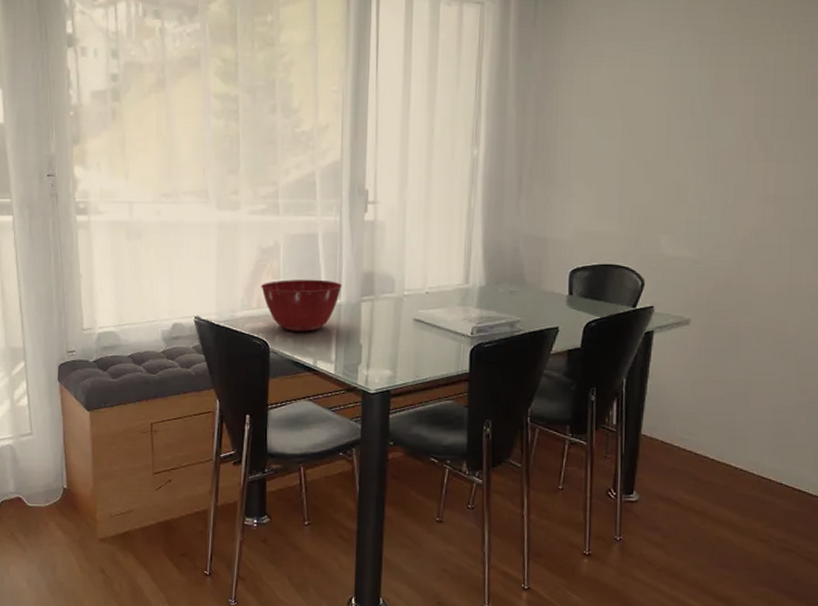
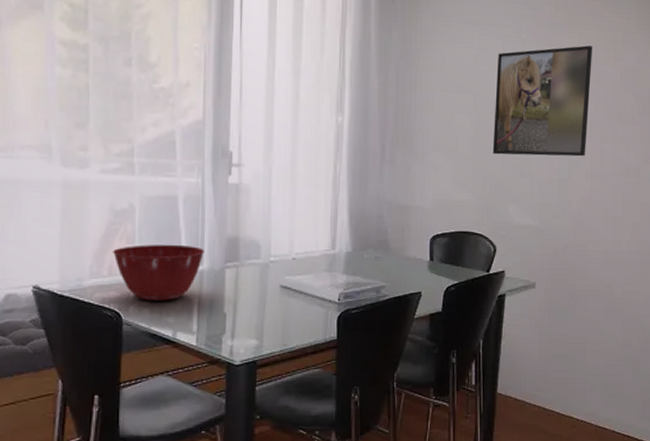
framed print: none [643,52,772,181] -> present [492,45,593,157]

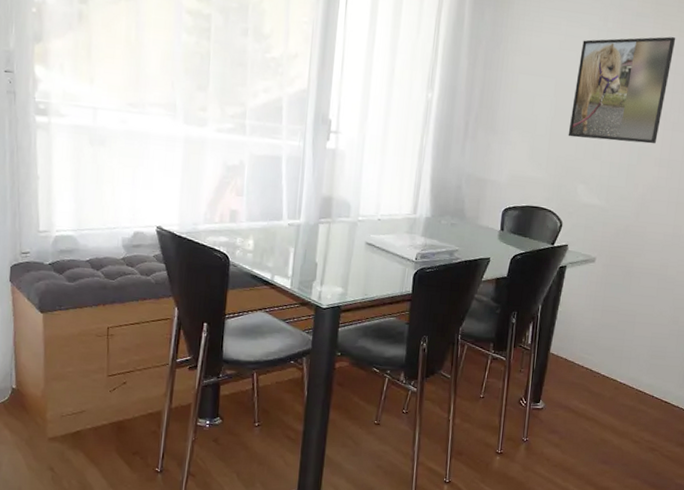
mixing bowl: present [113,244,204,301] -> none [224,197,302,248]

